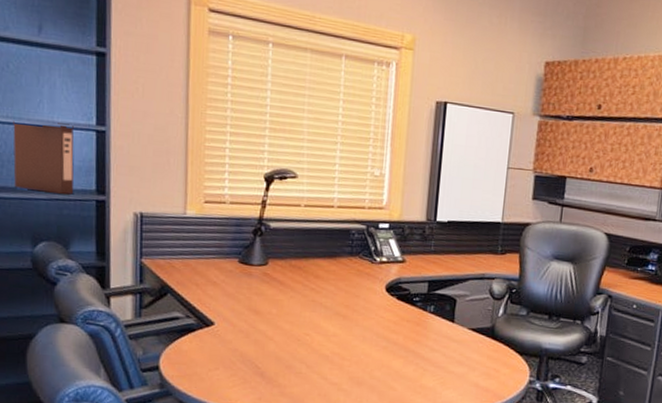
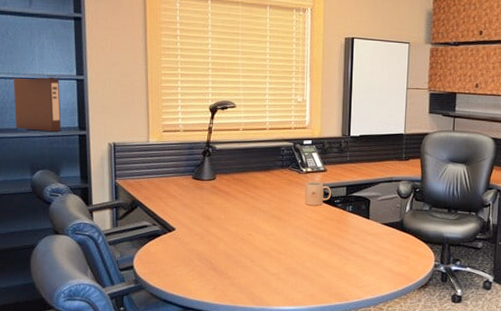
mug: none [376,274,411,304] -> present [304,182,332,206]

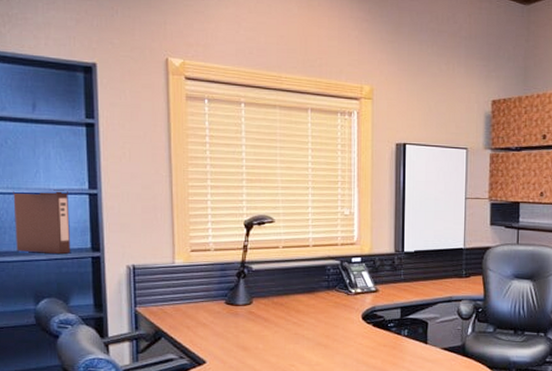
mug: present [304,182,332,206] -> none [354,304,385,331]

